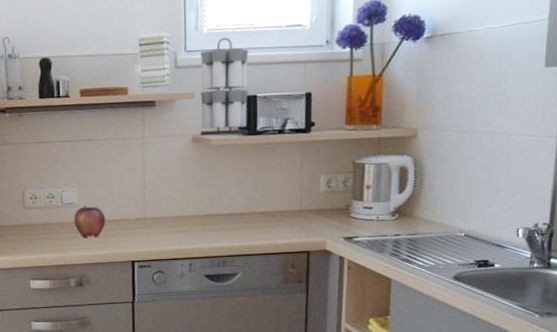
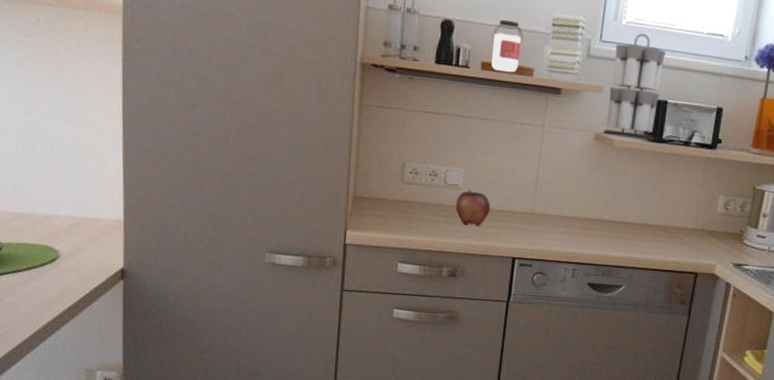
jar: none [86,48,114,95] -> present [491,19,524,72]

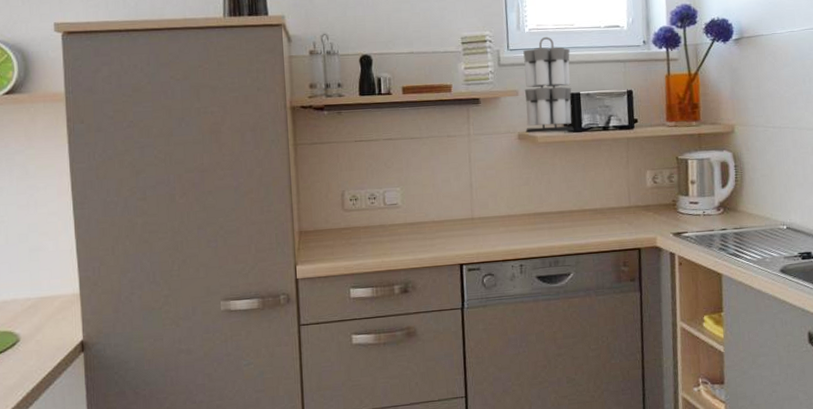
fruit: present [455,190,491,226] -> none [397,206,432,240]
jar: present [491,19,524,72] -> none [408,45,437,92]

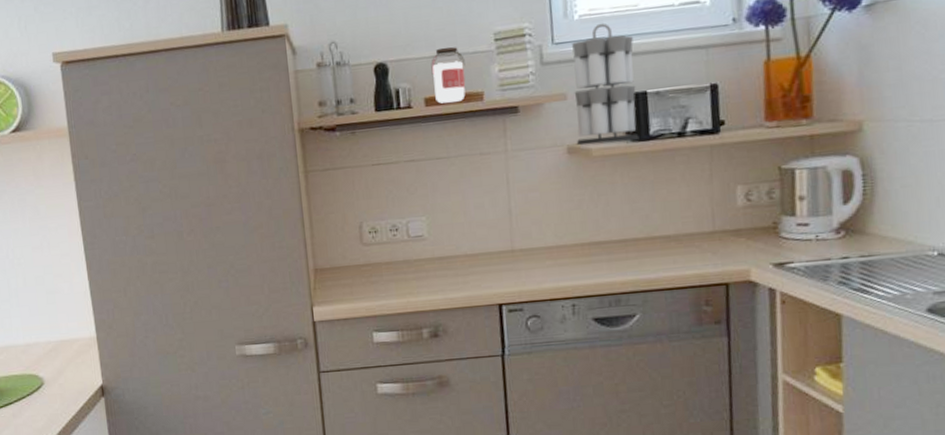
jar: none [408,45,437,92] -> present [431,47,466,104]

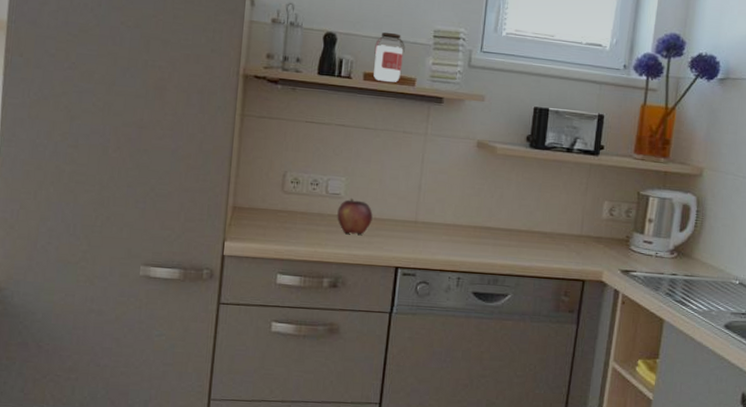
fruit: none [423,238,464,277] -> present [337,198,373,235]
spice rack: present [572,23,639,145] -> none [485,43,546,147]

